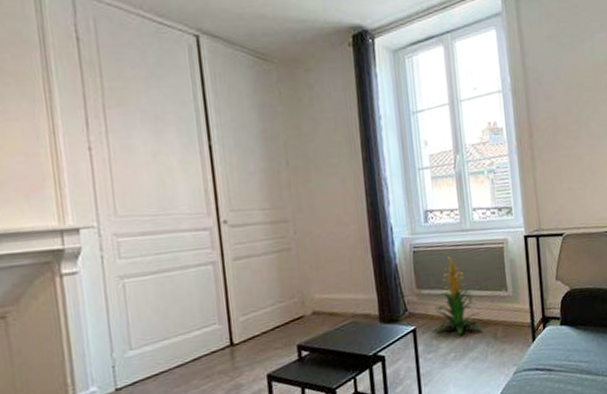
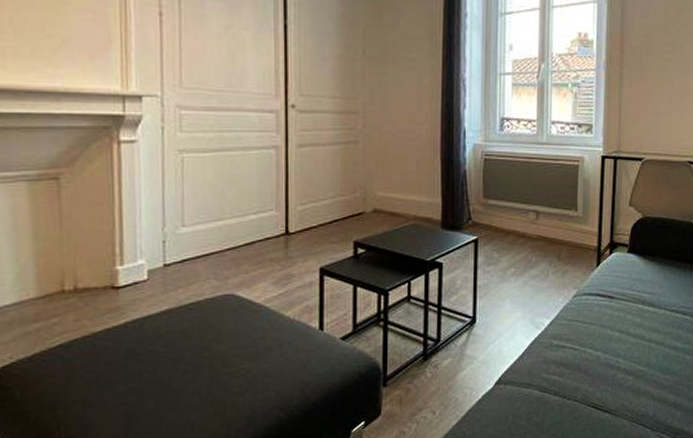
indoor plant: present [434,256,482,334] -> none [497,168,546,250]

